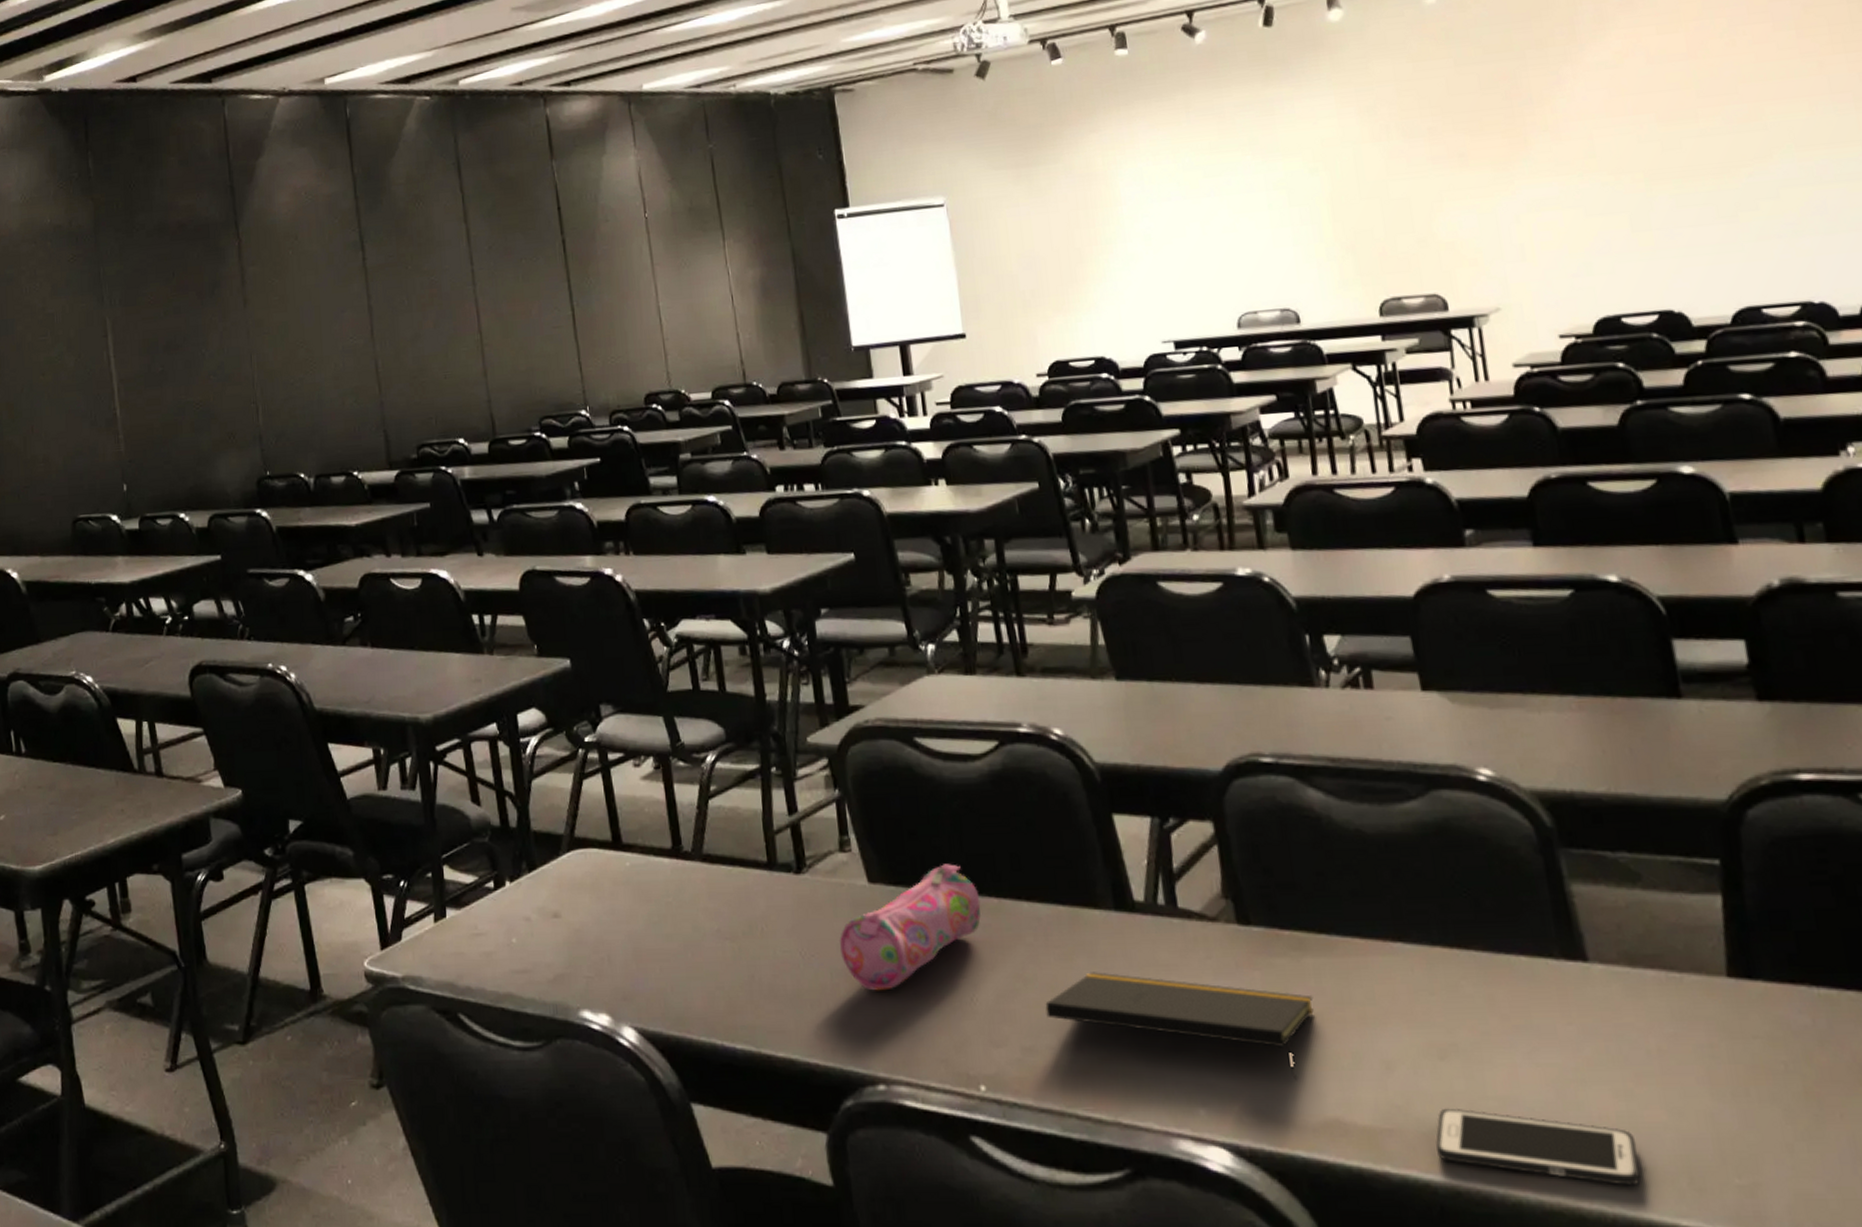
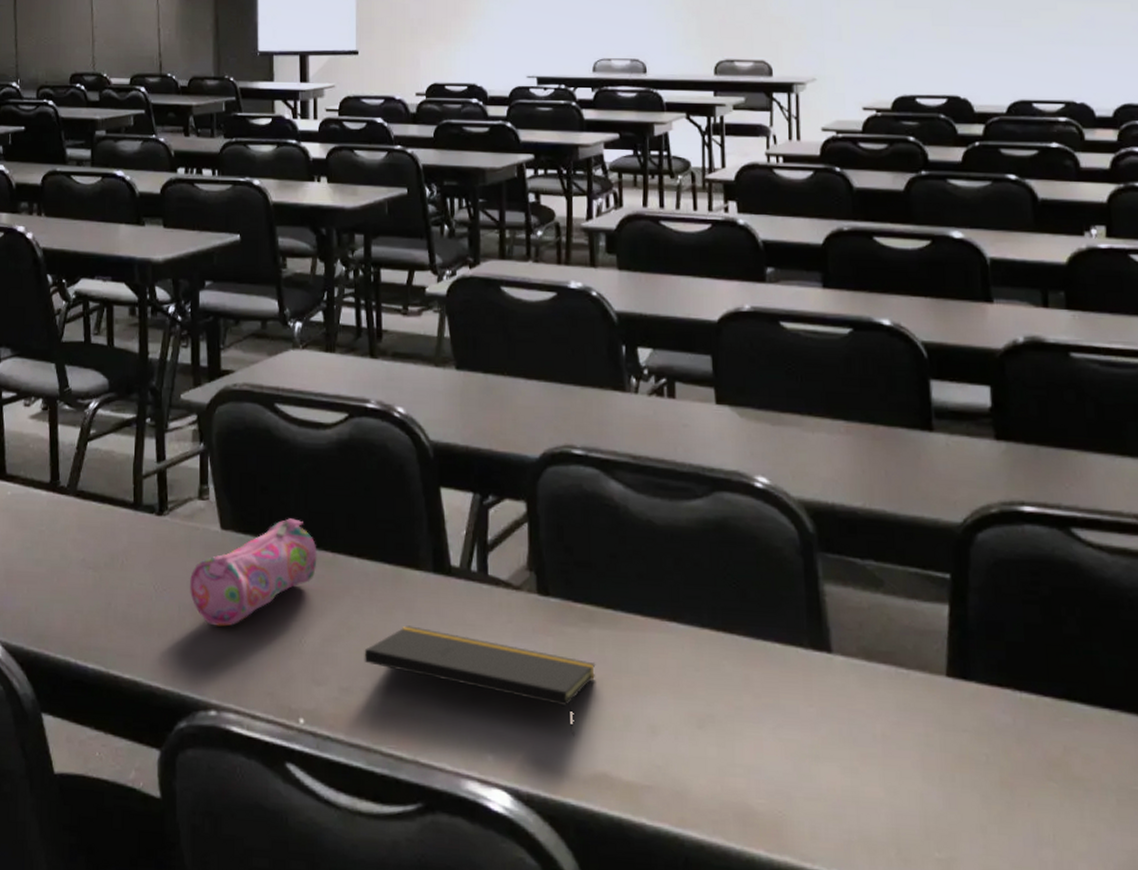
cell phone: present [1436,1107,1641,1186] -> none [687,771,857,852]

